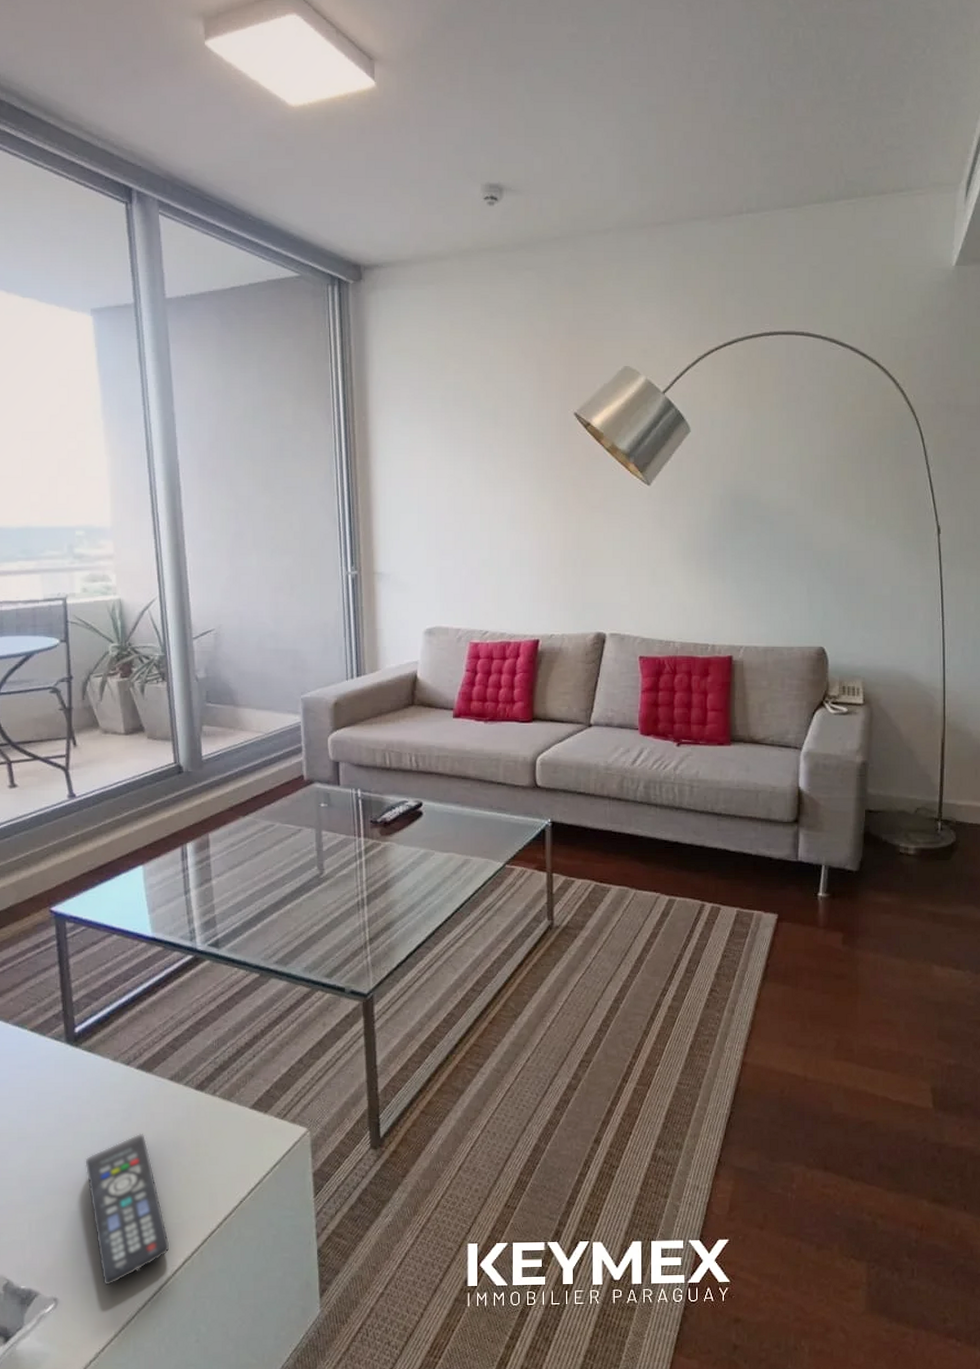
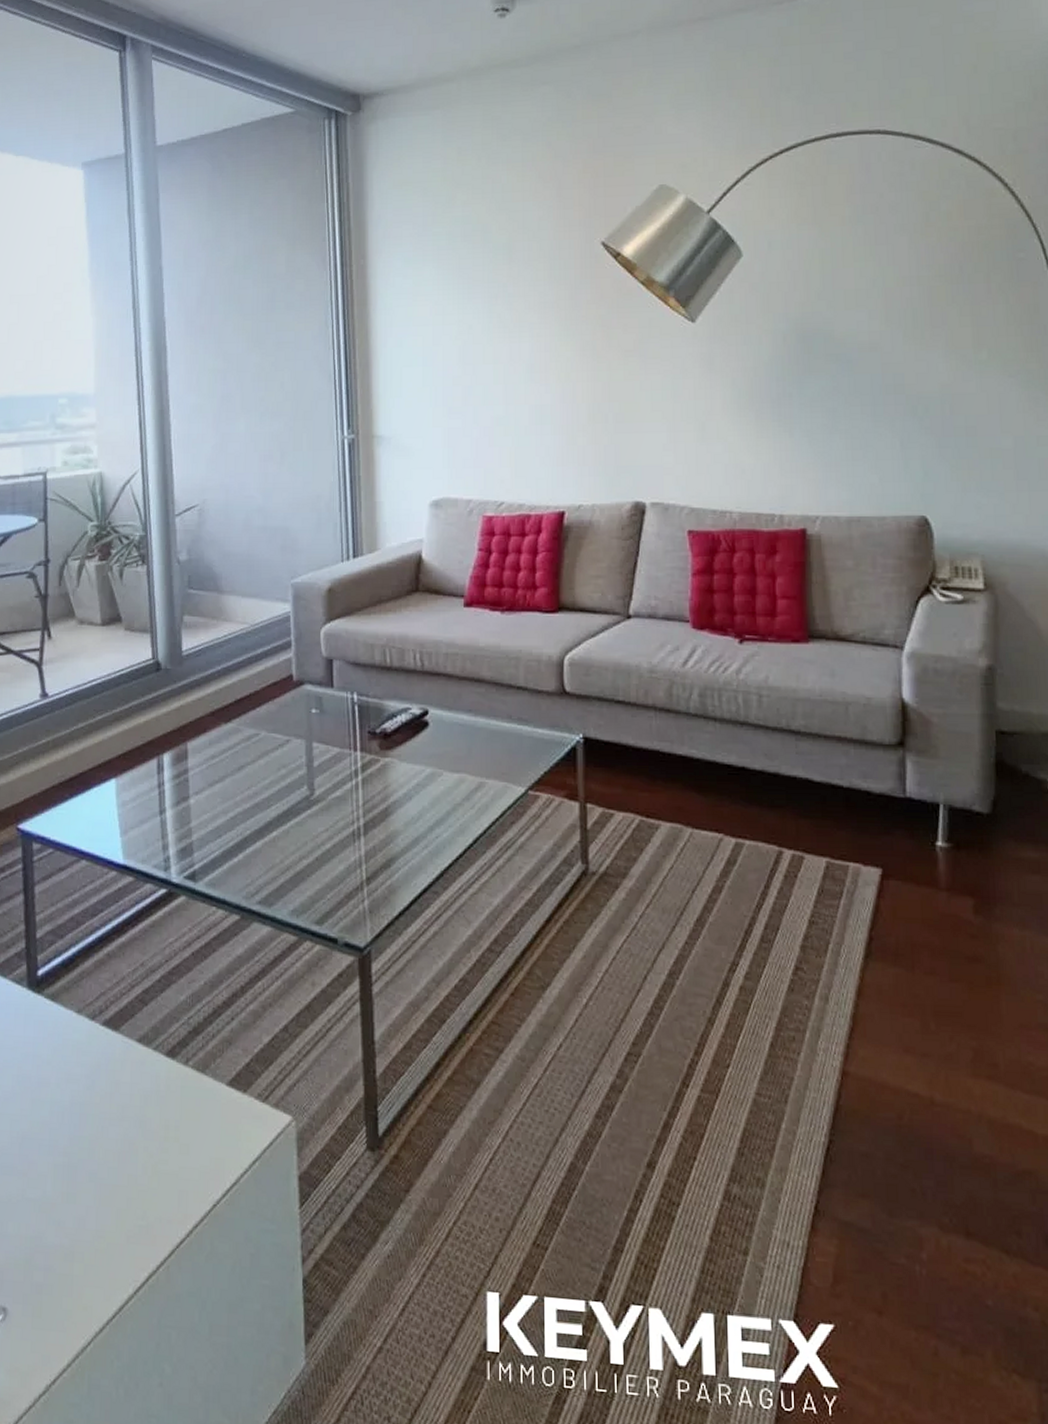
remote control: present [85,1133,170,1286] -> none [42,1106,133,1299]

